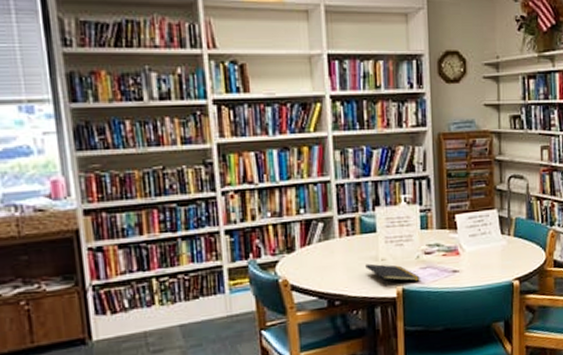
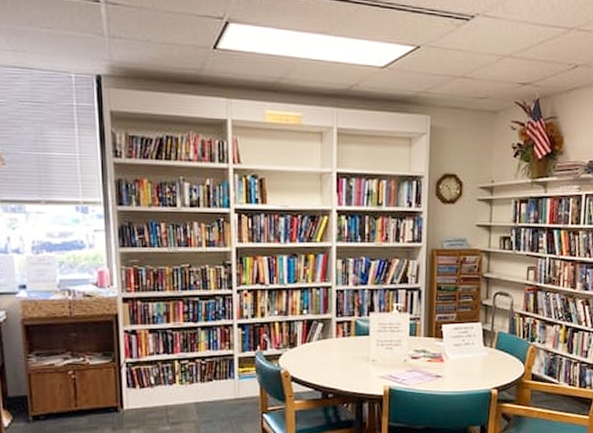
notepad: present [365,263,420,286] -> none [357,363,406,384]

